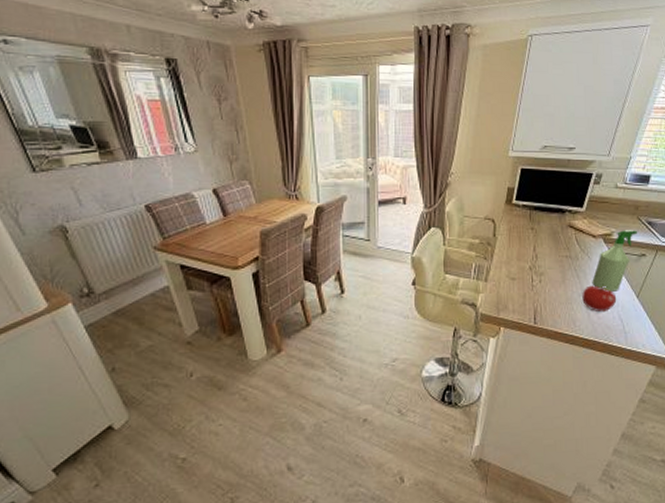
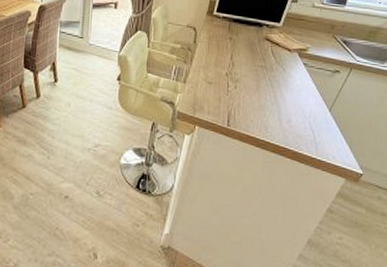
fruit: present [582,285,617,313] -> none [275,95,309,122]
spray bottle: present [592,230,638,292] -> none [285,46,333,103]

